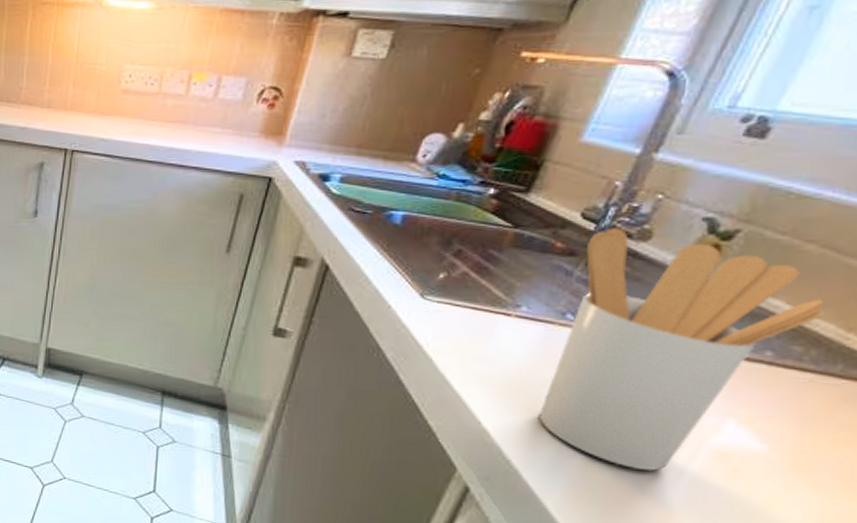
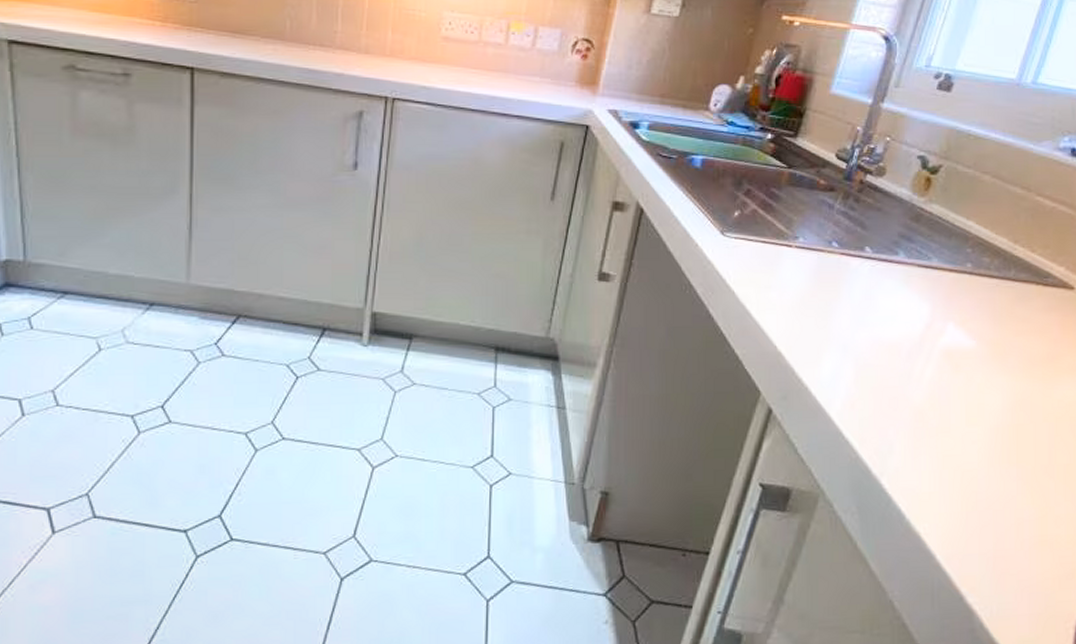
utensil holder: present [539,228,826,472] -> none [820,166,1000,375]

